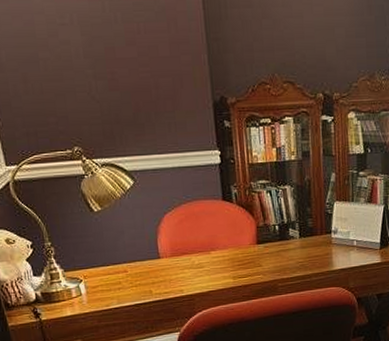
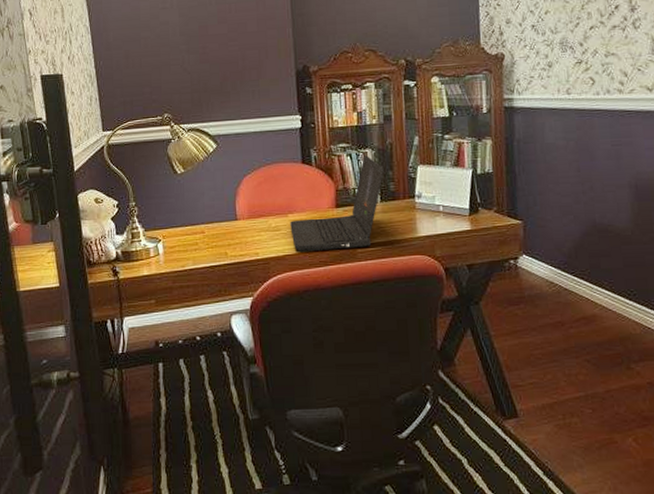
laptop computer: none [213,192,303,288] -> present [290,155,384,253]

